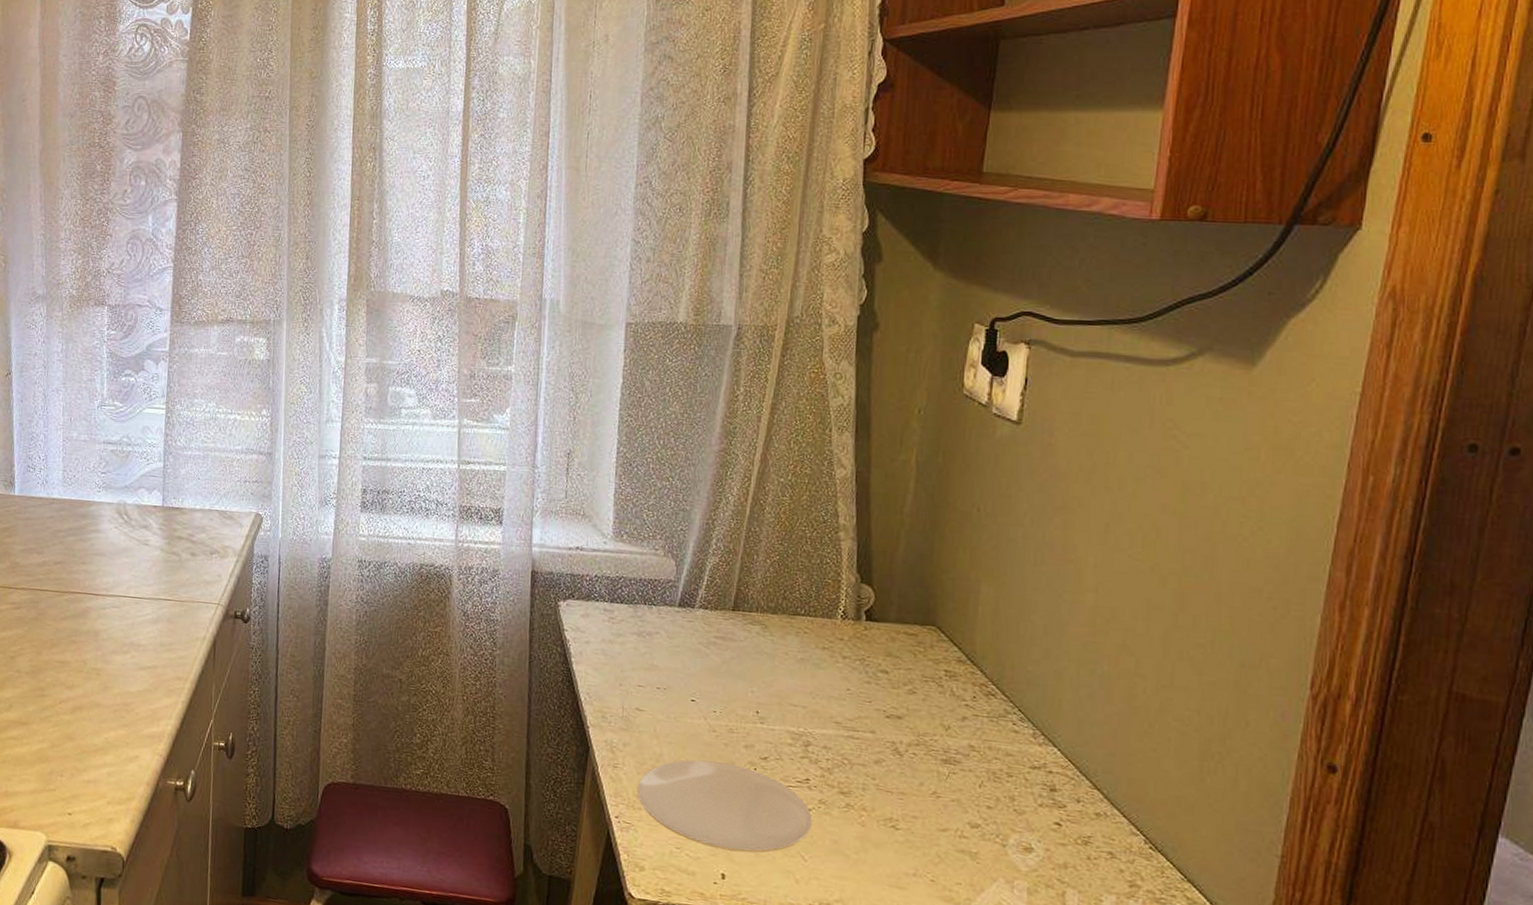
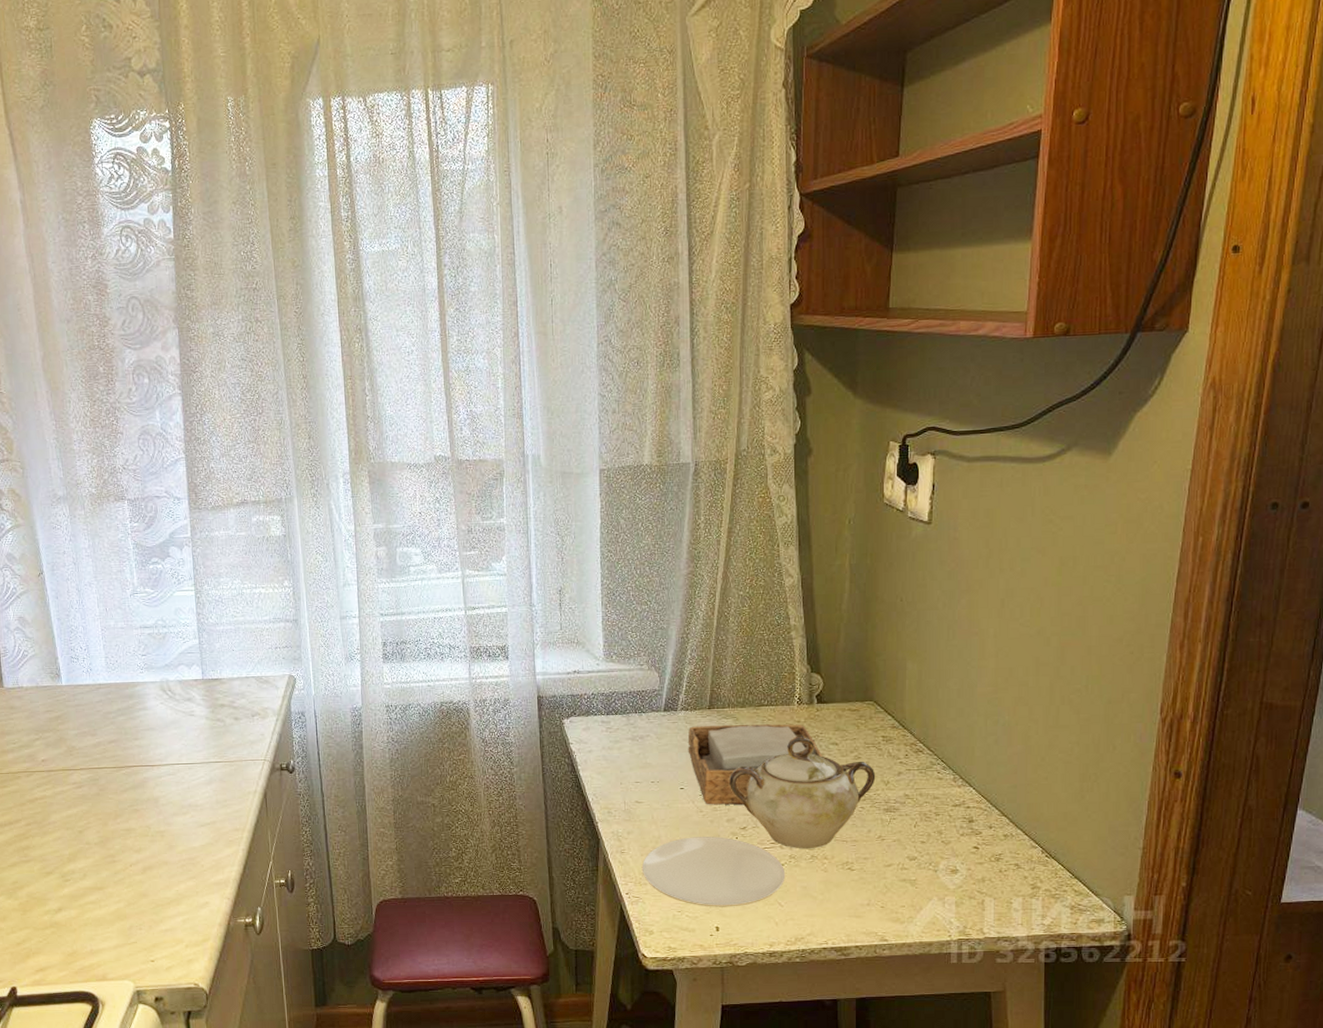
napkin holder: none [703,628,869,730] -> present [687,724,823,805]
sugar bowl: none [751,656,934,796] -> present [730,736,876,848]

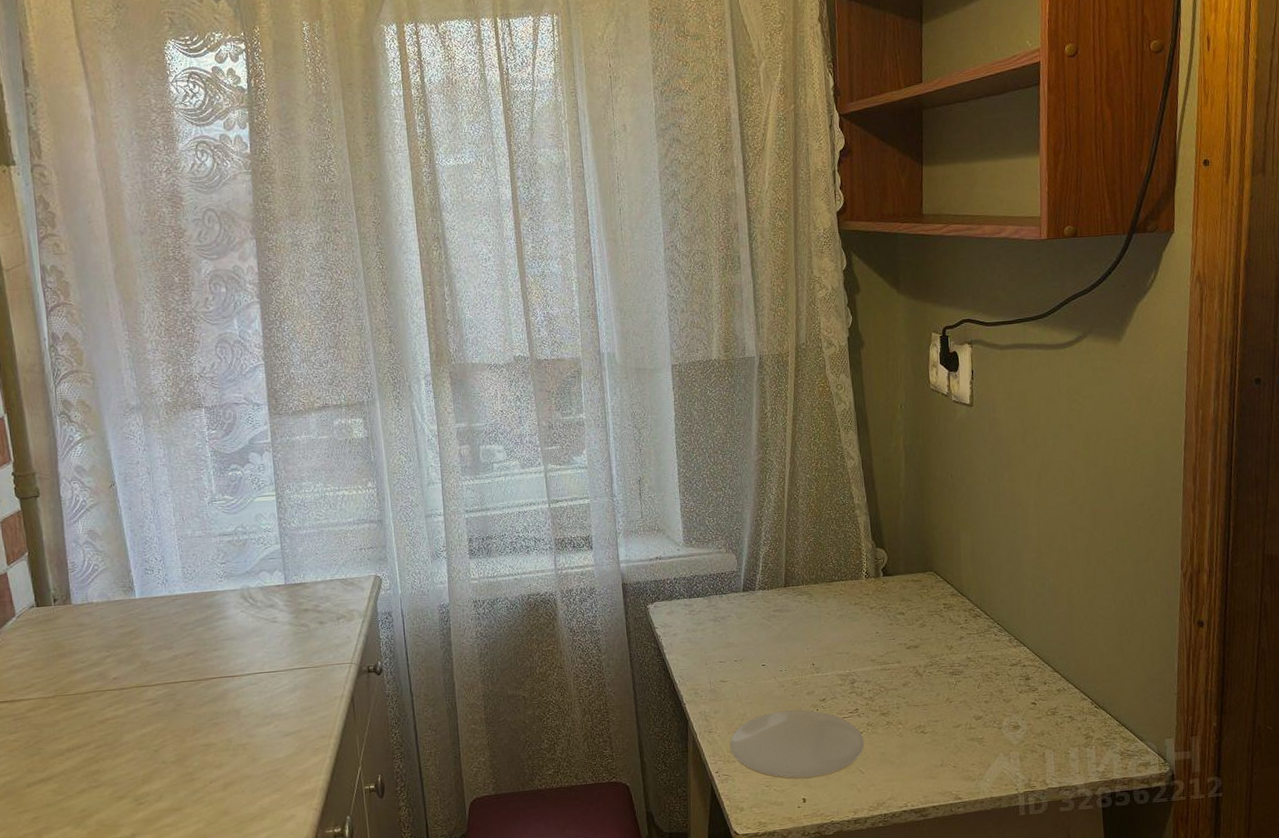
napkin holder: present [687,724,823,805] -> none [766,596,892,680]
sugar bowl: present [730,736,876,848] -> none [807,607,940,716]

